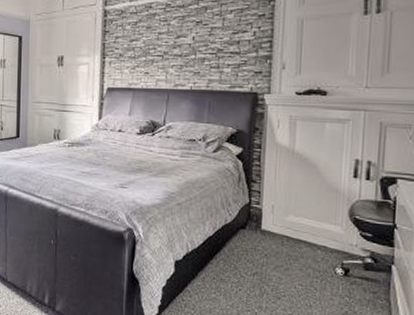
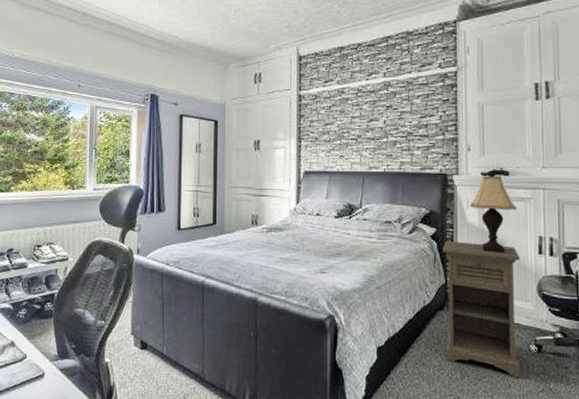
nightstand: none [246,161,333,300] -> present [442,241,521,378]
lamp: none [281,92,334,176] -> present [470,173,518,254]

